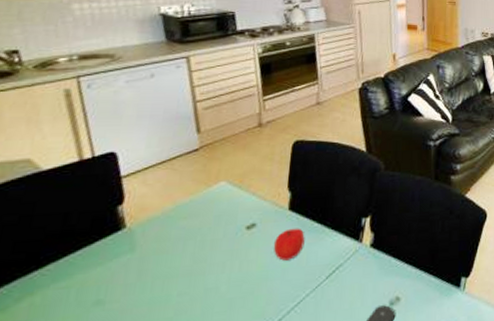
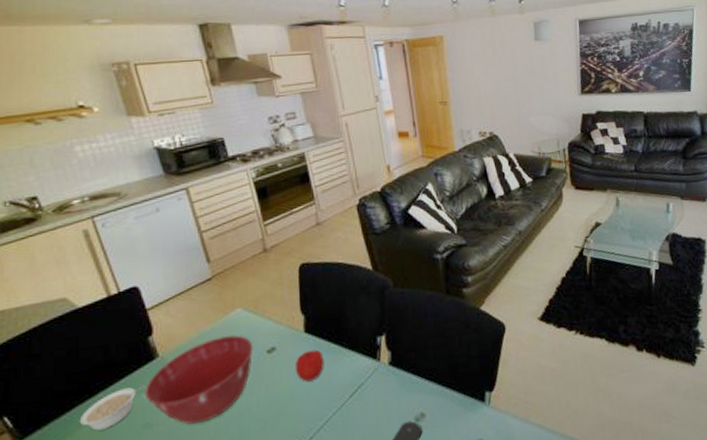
legume: none [18,255,105,307] -> present [79,383,145,431]
mixing bowl: none [102,208,233,302] -> present [145,334,254,425]

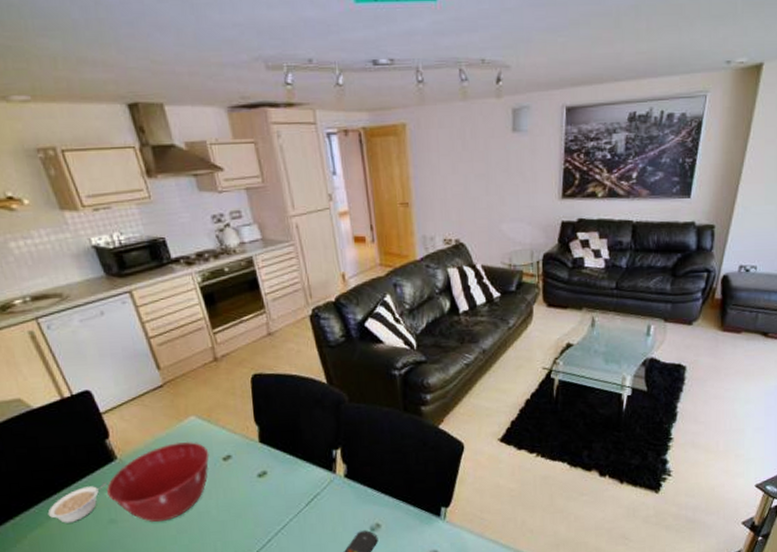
fruit: present [294,349,324,382] -> none [251,459,280,489]

